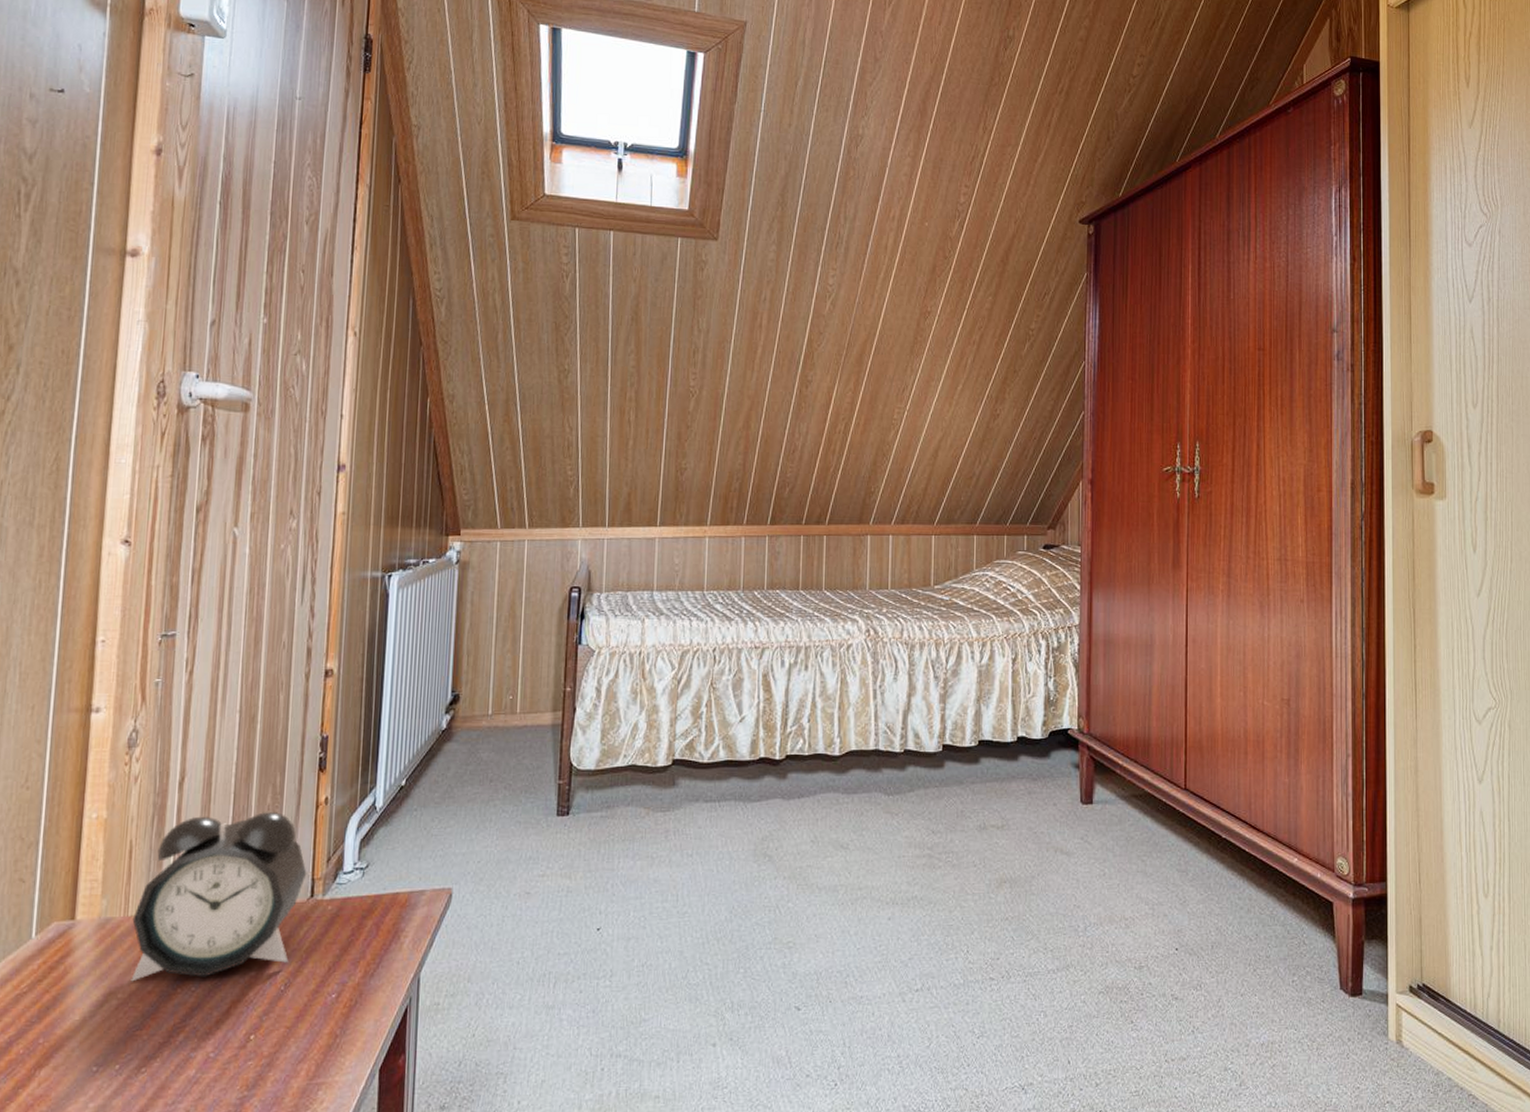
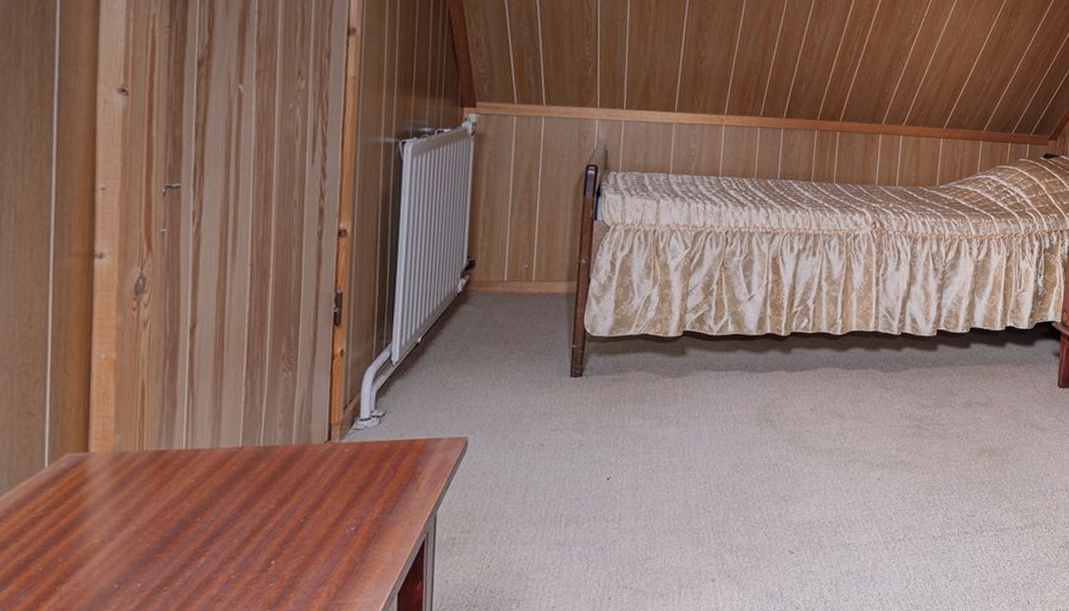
alarm clock: present [130,811,307,982] -> none [148,360,324,510]

